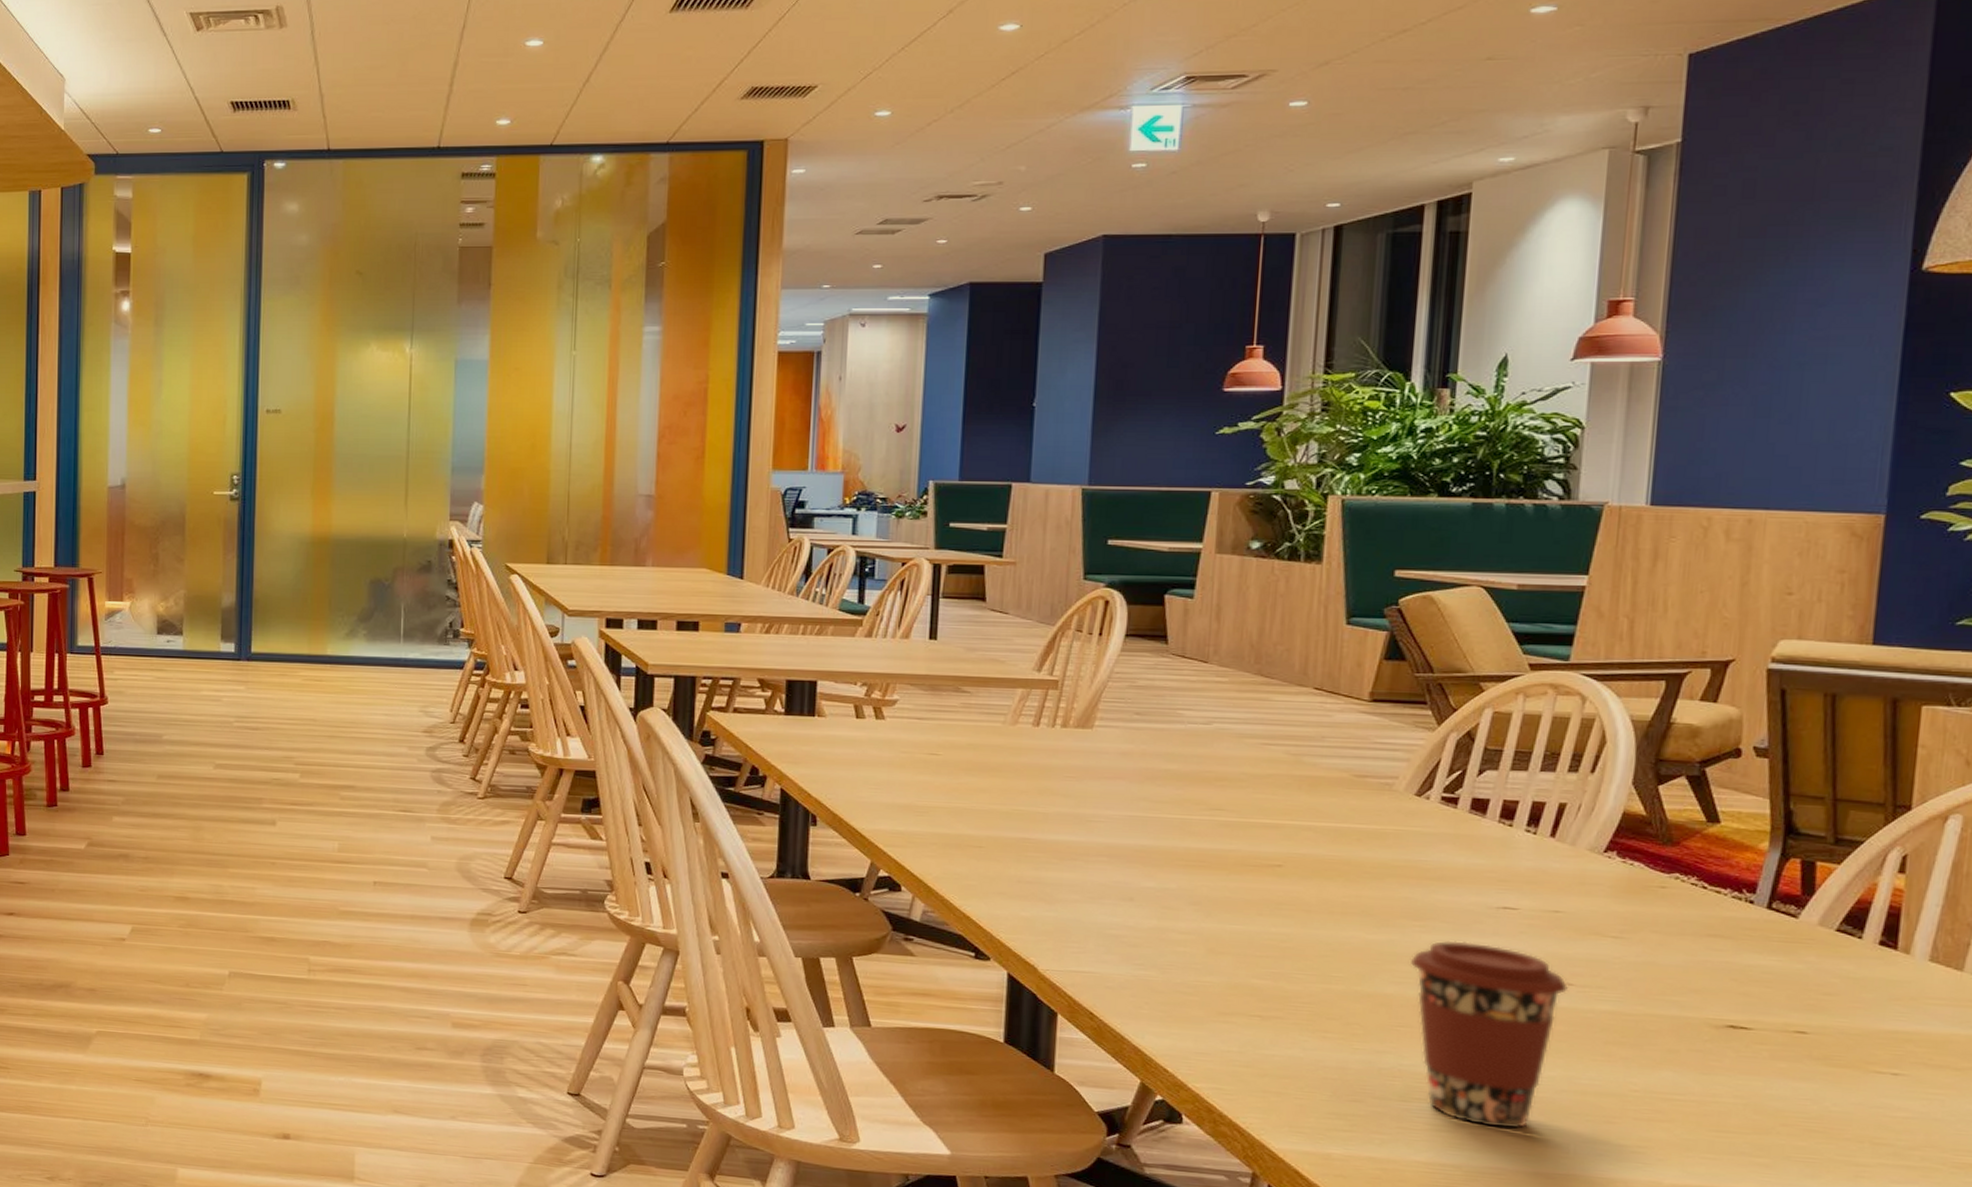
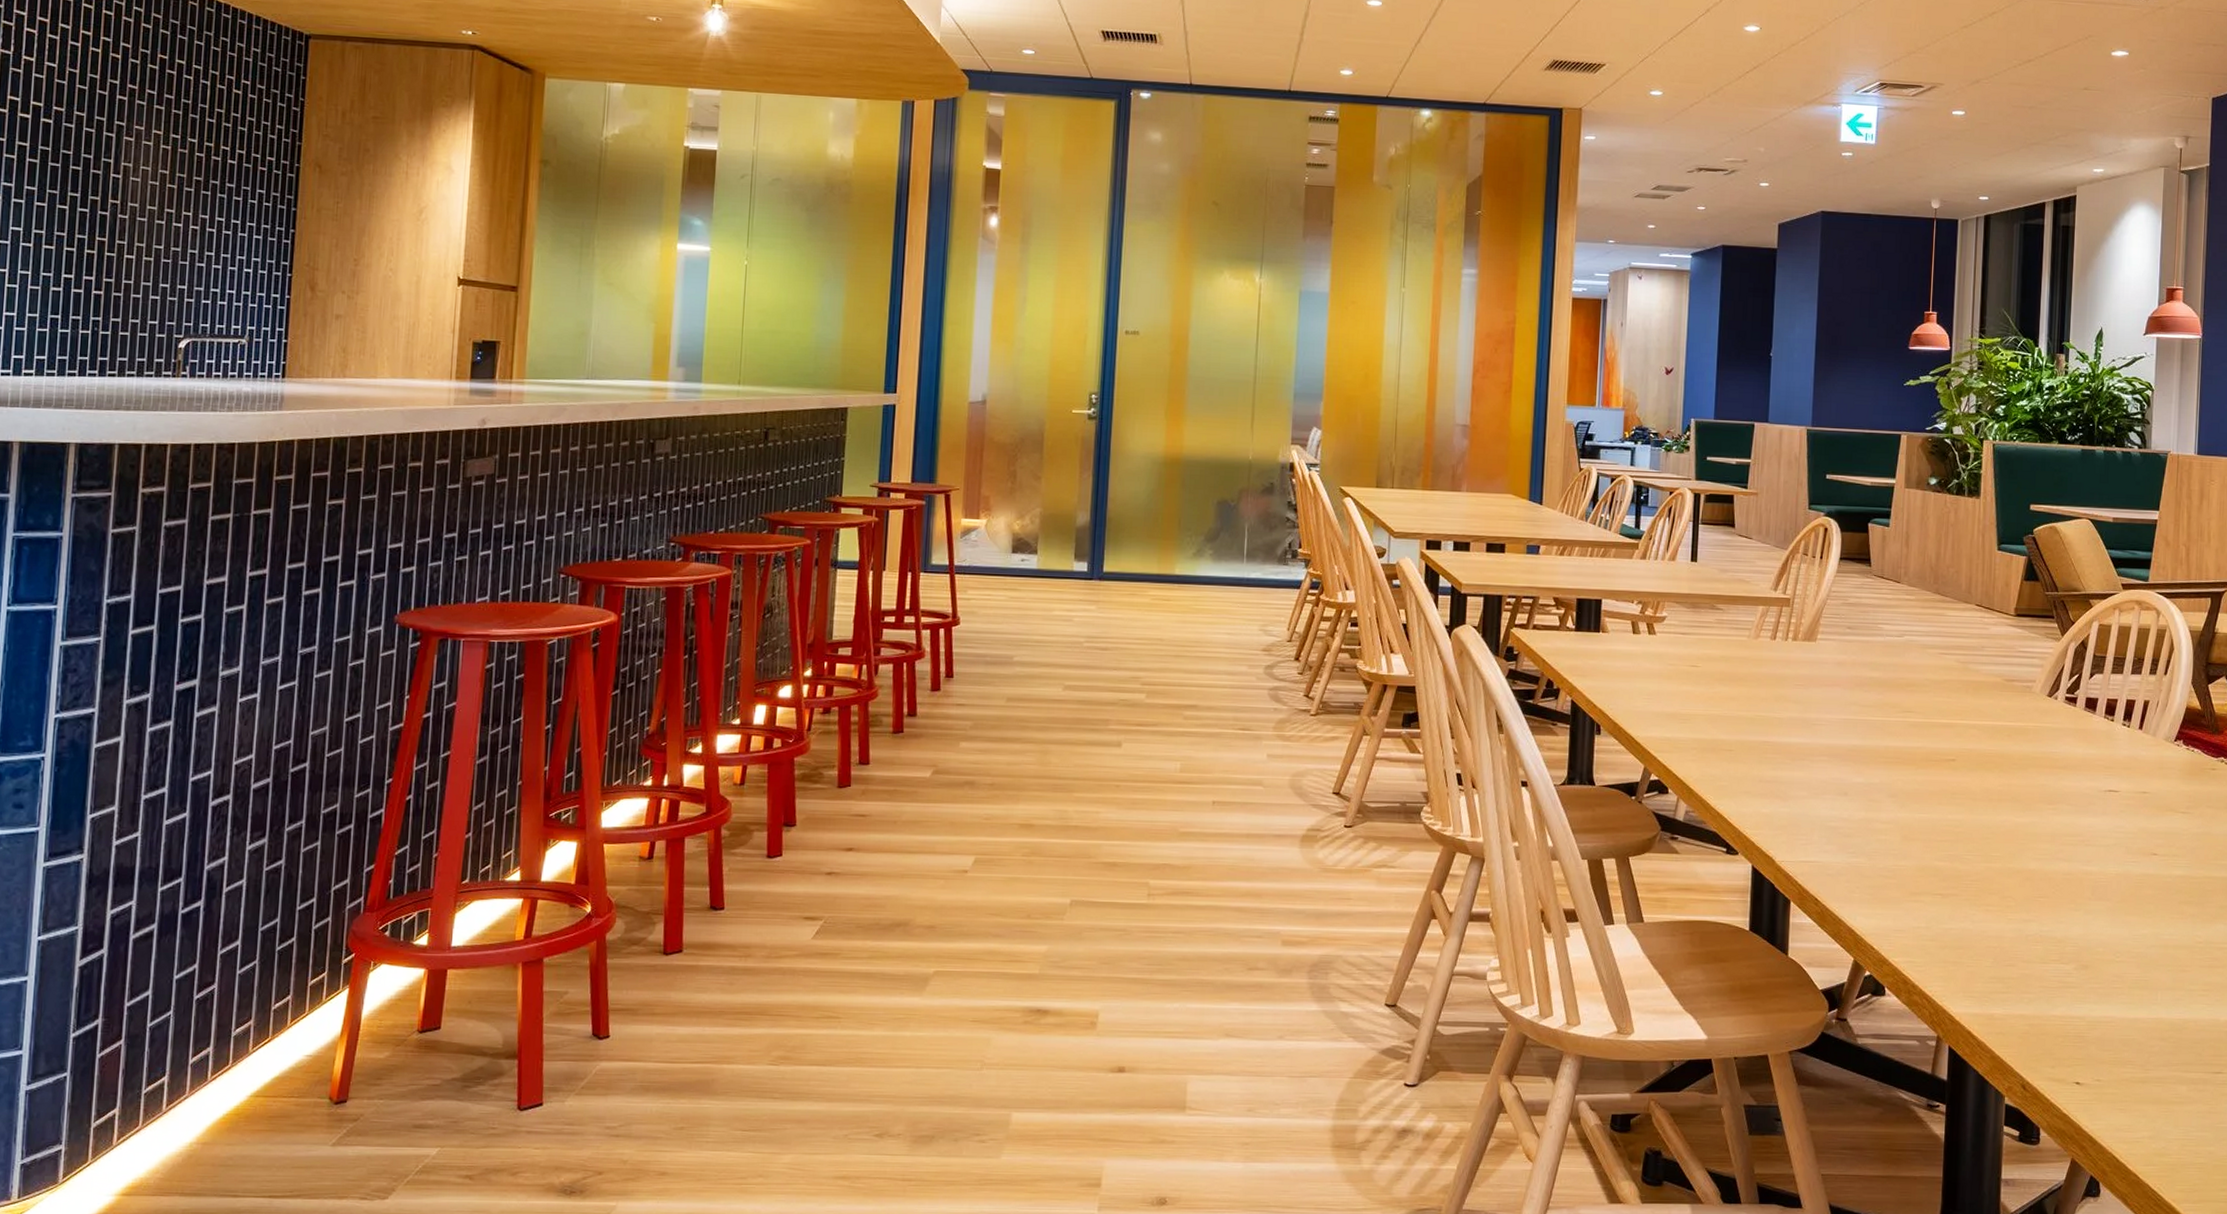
coffee cup: present [1410,940,1568,1129] -> none [2046,820,2153,981]

